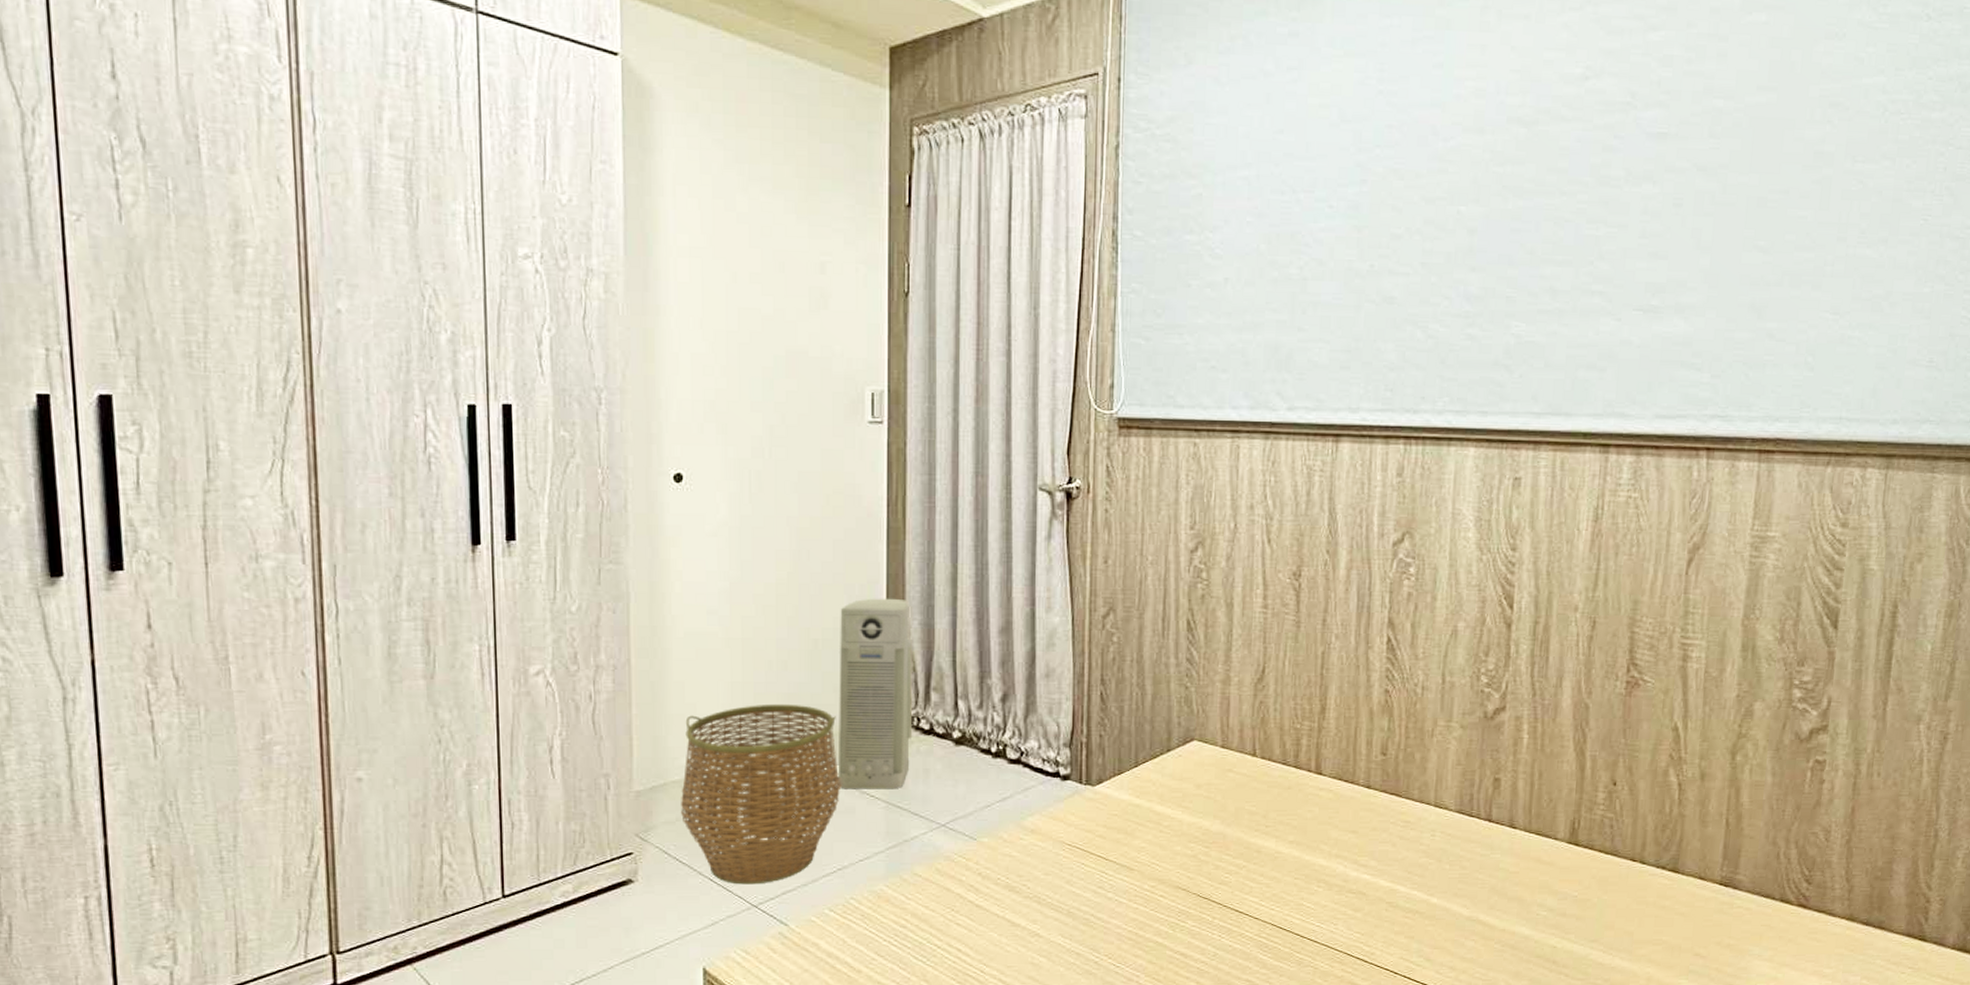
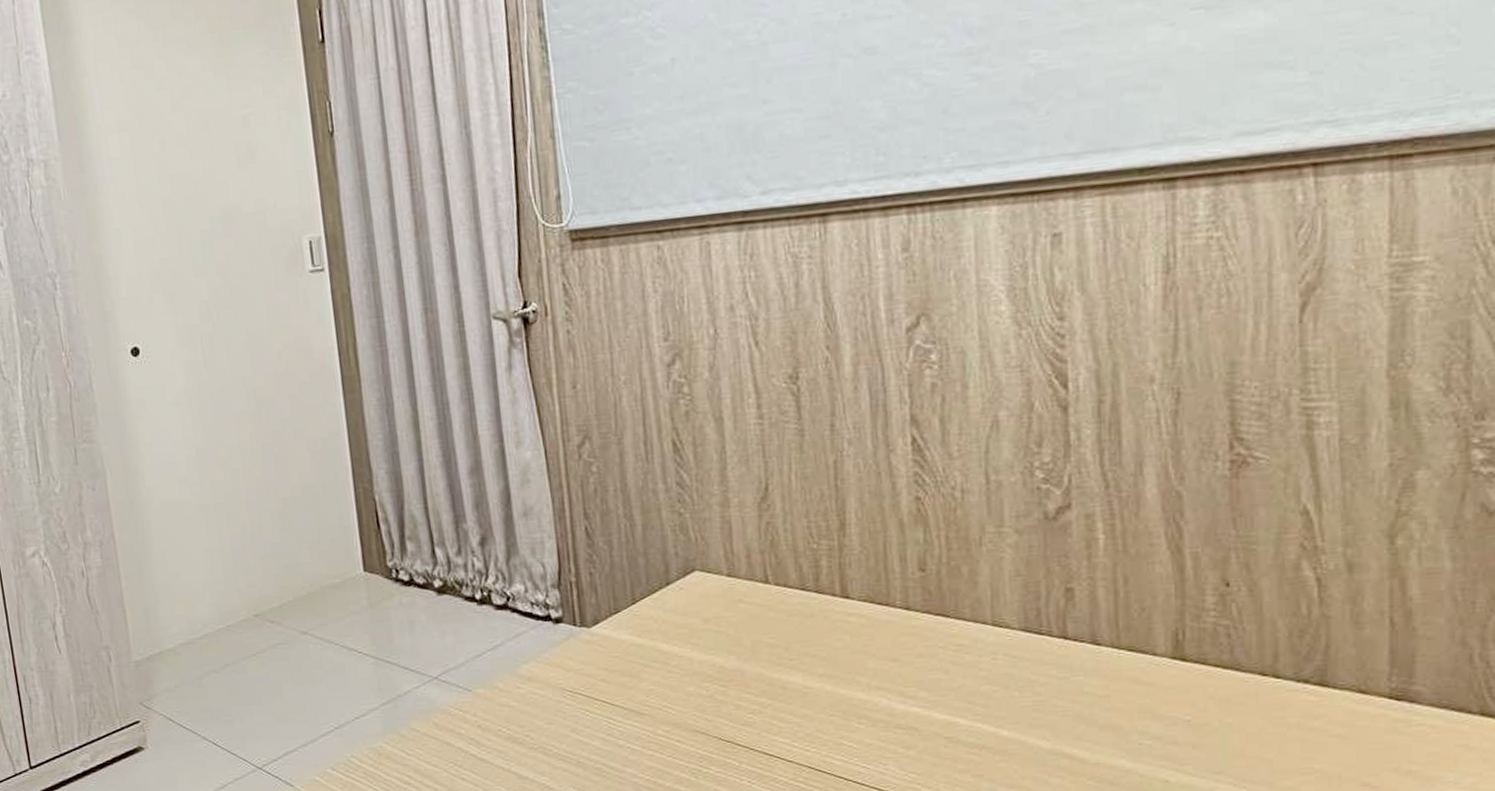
basket: present [681,703,842,885] -> none [172,565,329,747]
air purifier: present [837,598,913,789] -> none [305,448,393,647]

